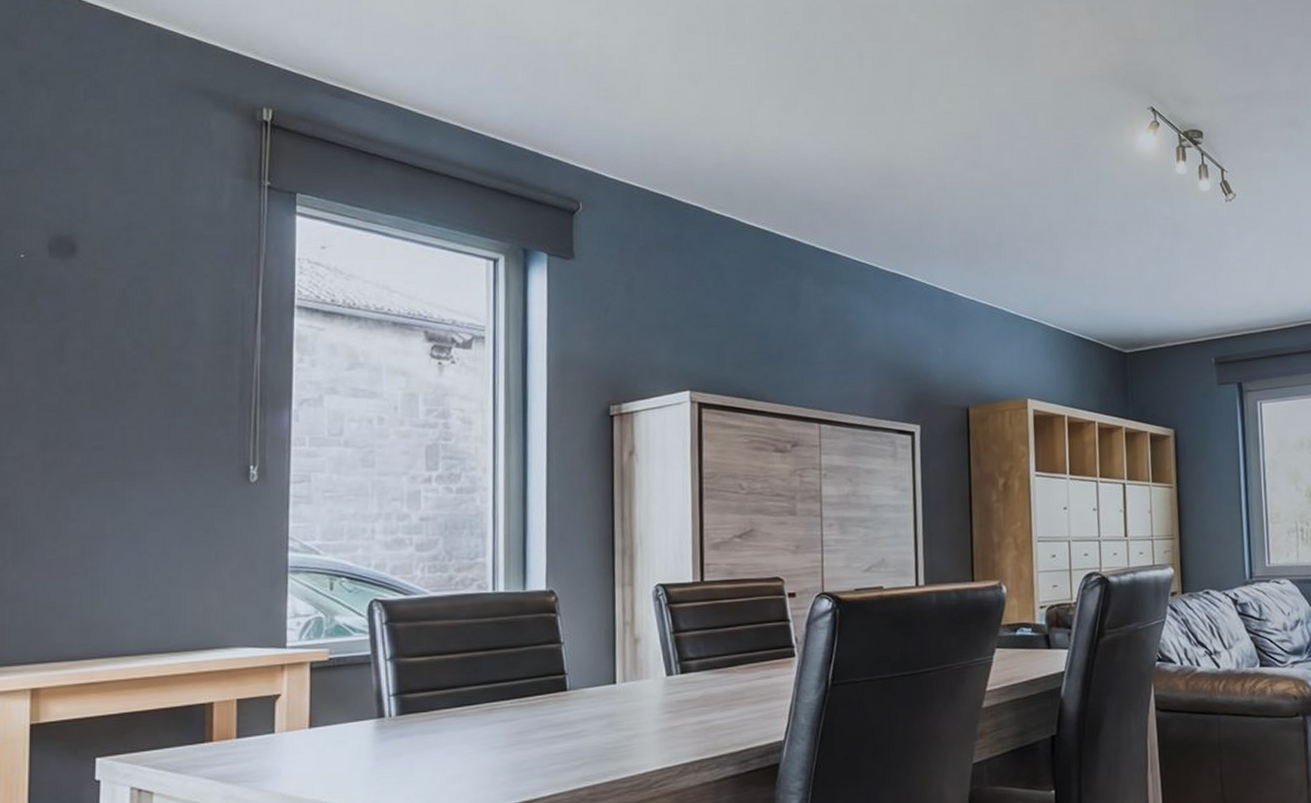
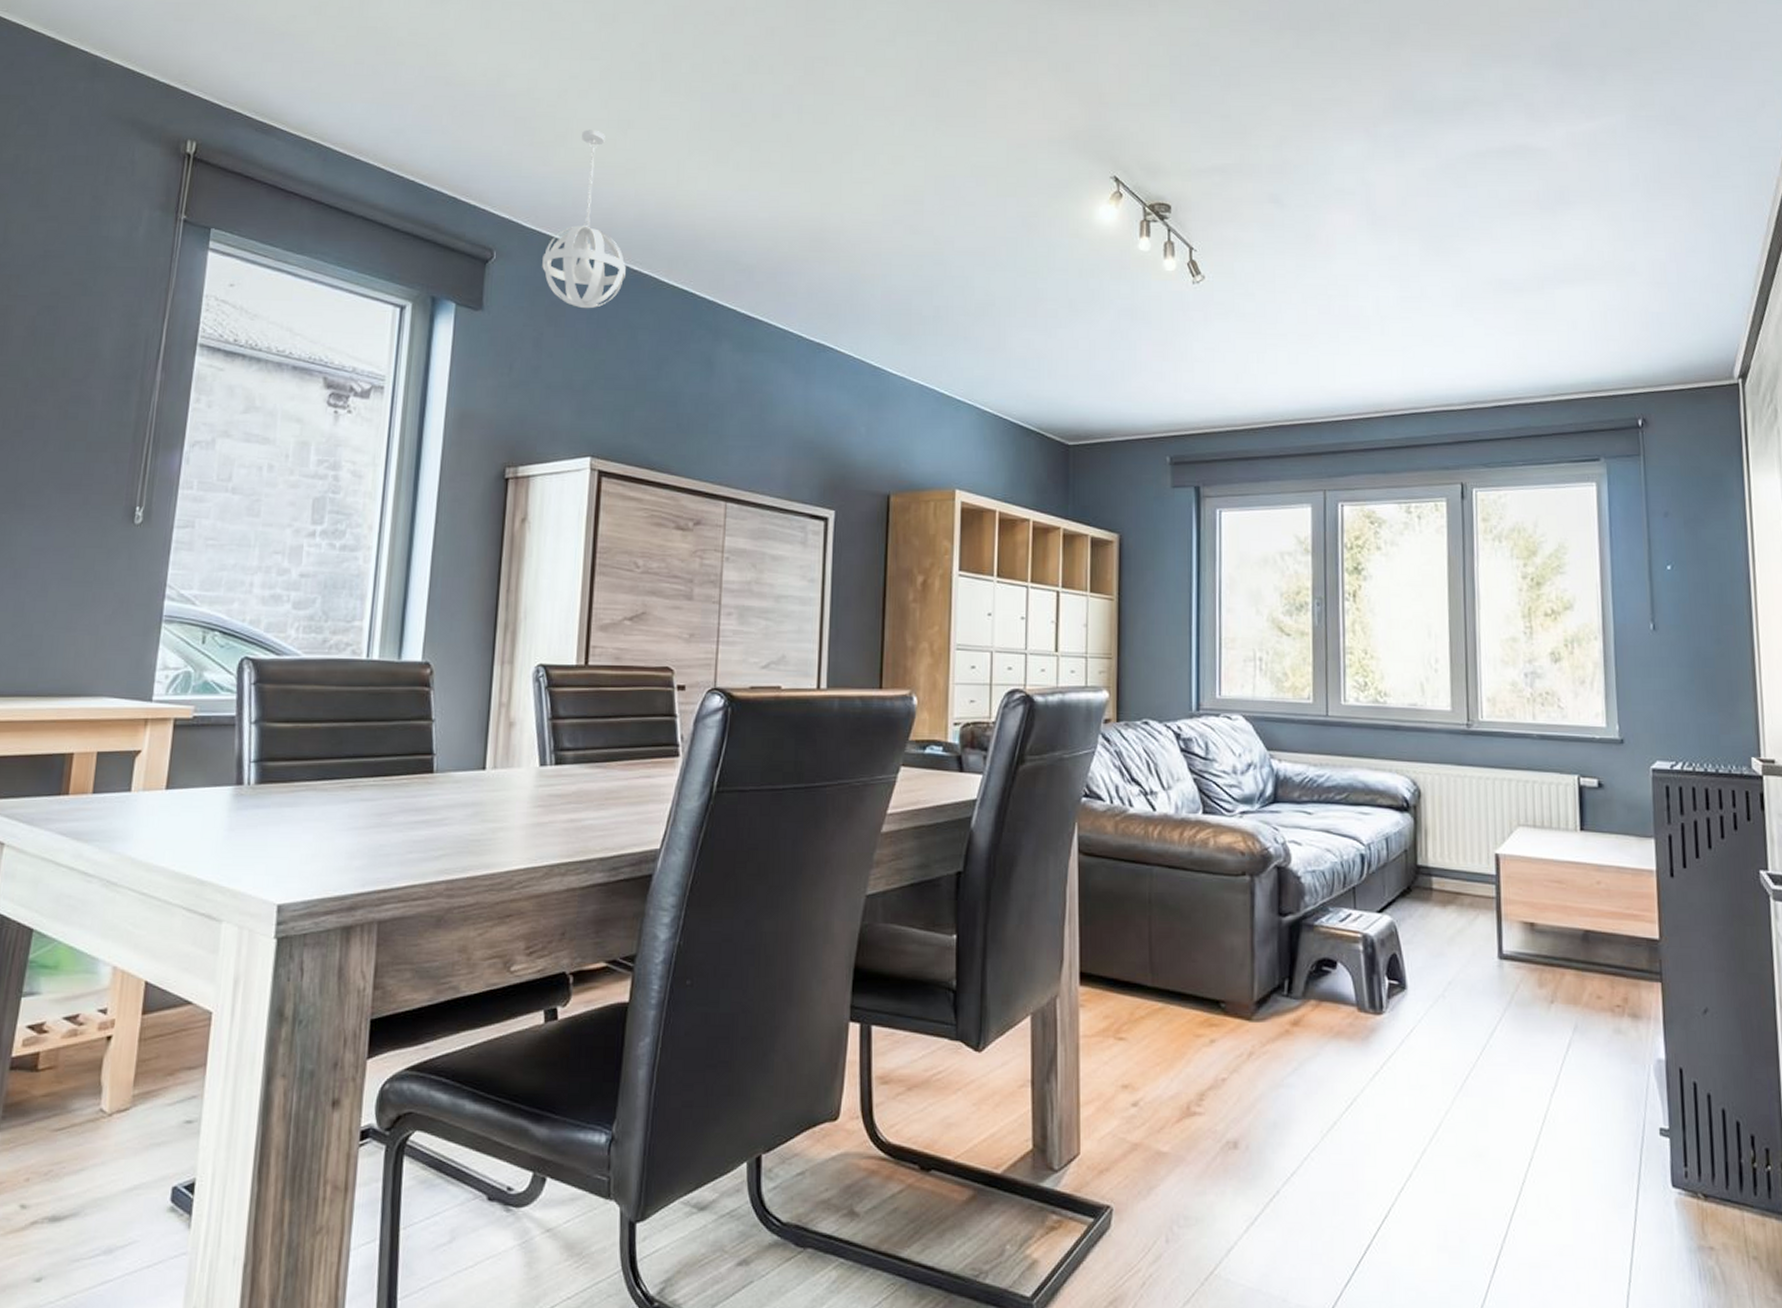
pendant light: none [627,82,708,253] -> present [542,129,626,309]

